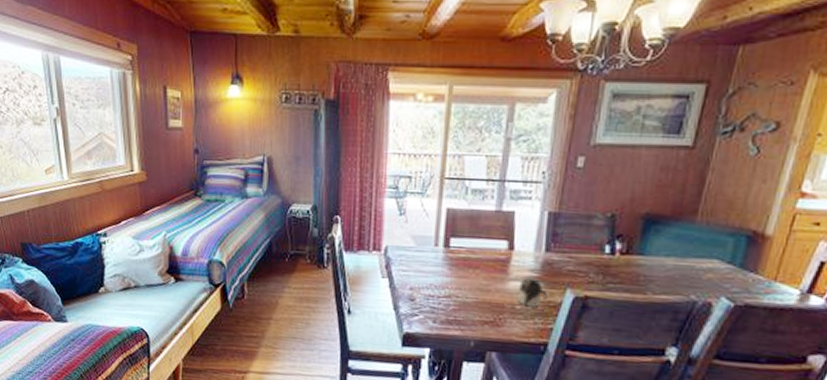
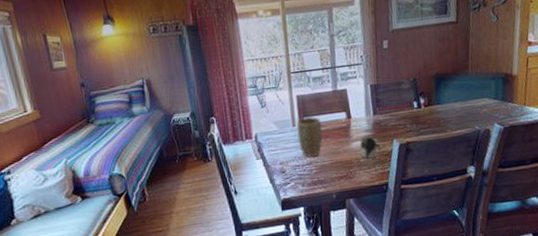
plant pot: none [438,238,473,289] -> present [296,117,323,157]

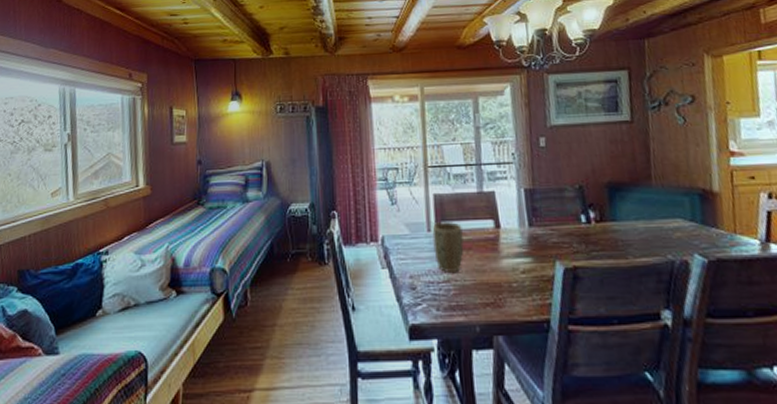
cup: present [360,137,382,159] -> none [512,254,541,283]

